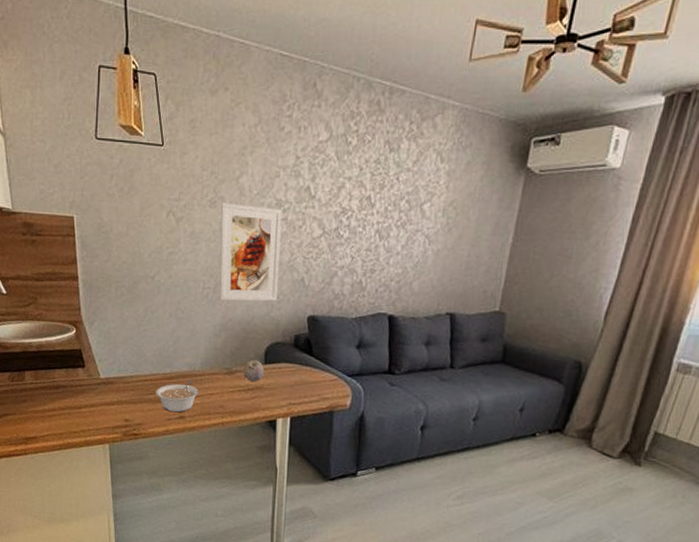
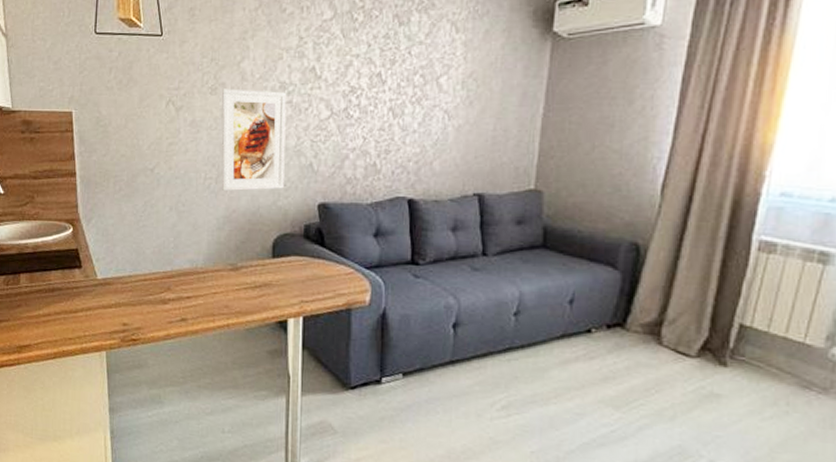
legume: present [156,379,199,413] -> none [156,277,202,315]
fruit: present [243,359,264,382] -> none [249,253,272,279]

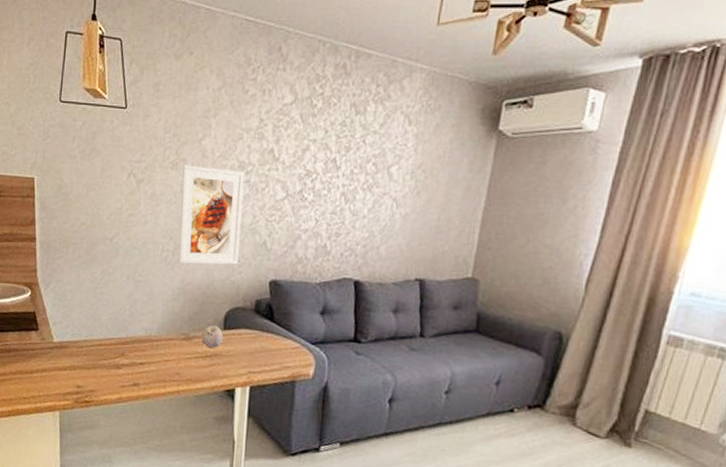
fruit: none [249,253,272,279] -> present [201,325,223,349]

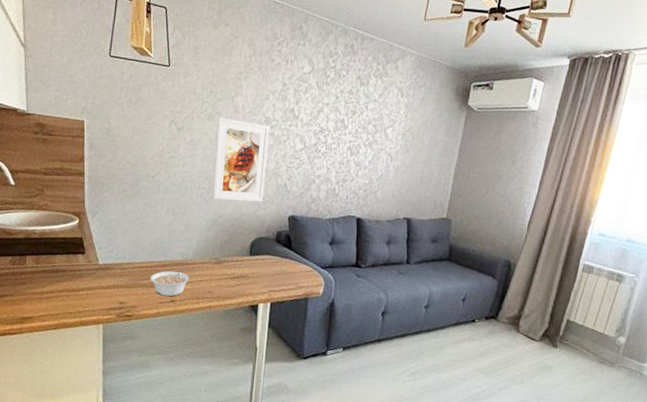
legume: none [110,345,155,380] -> present [150,267,190,297]
fruit: present [201,325,223,349] -> none [230,251,249,271]

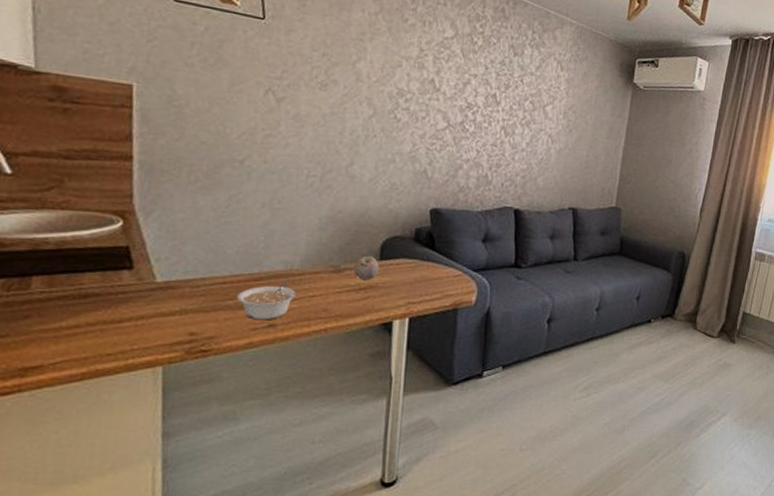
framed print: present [212,117,270,202] -> none [327,86,404,193]
fruit: none [230,251,249,271] -> present [354,255,379,281]

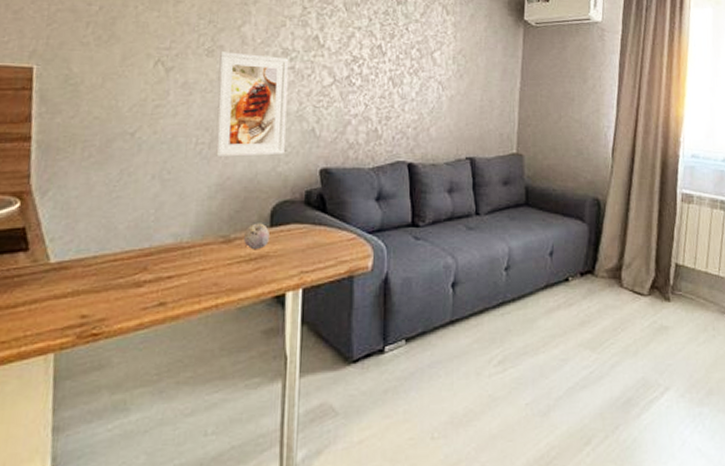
legume: present [237,280,297,320] -> none [128,254,187,299]
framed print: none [327,86,404,193] -> present [215,51,289,157]

